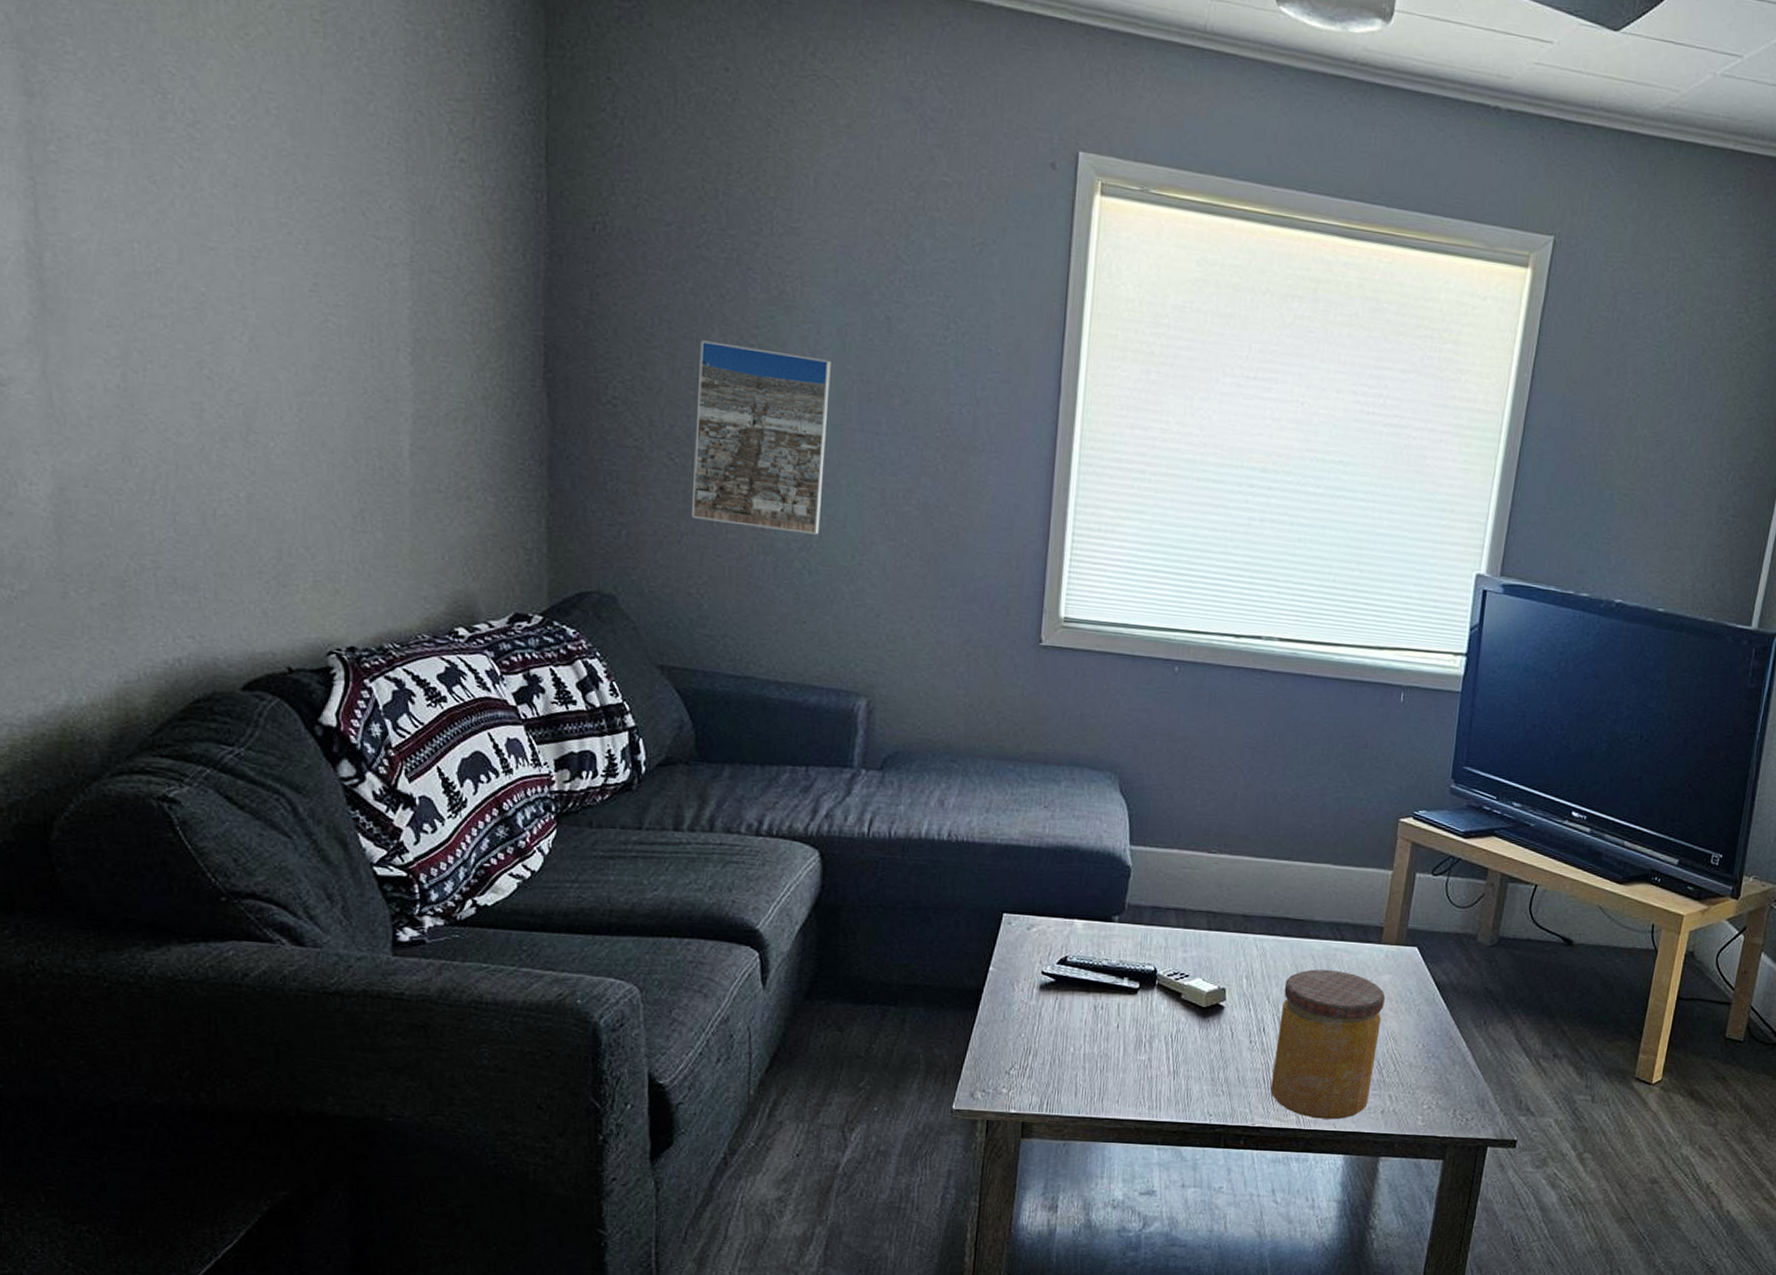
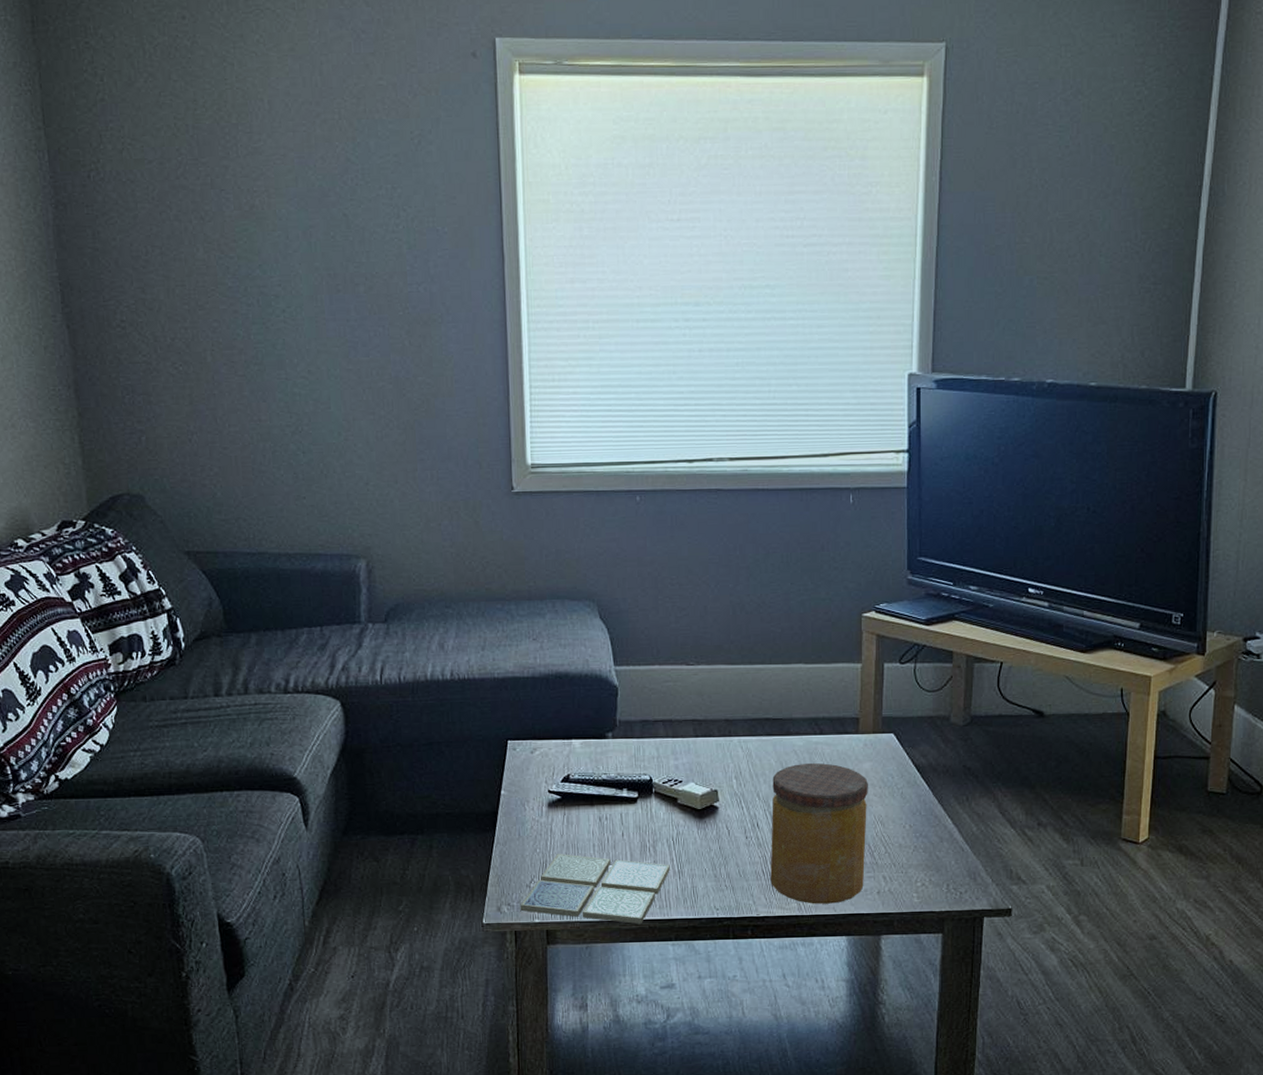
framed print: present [691,340,831,535] -> none [188,259,308,419]
drink coaster: none [995,1041,1165,1125] -> present [520,854,670,925]

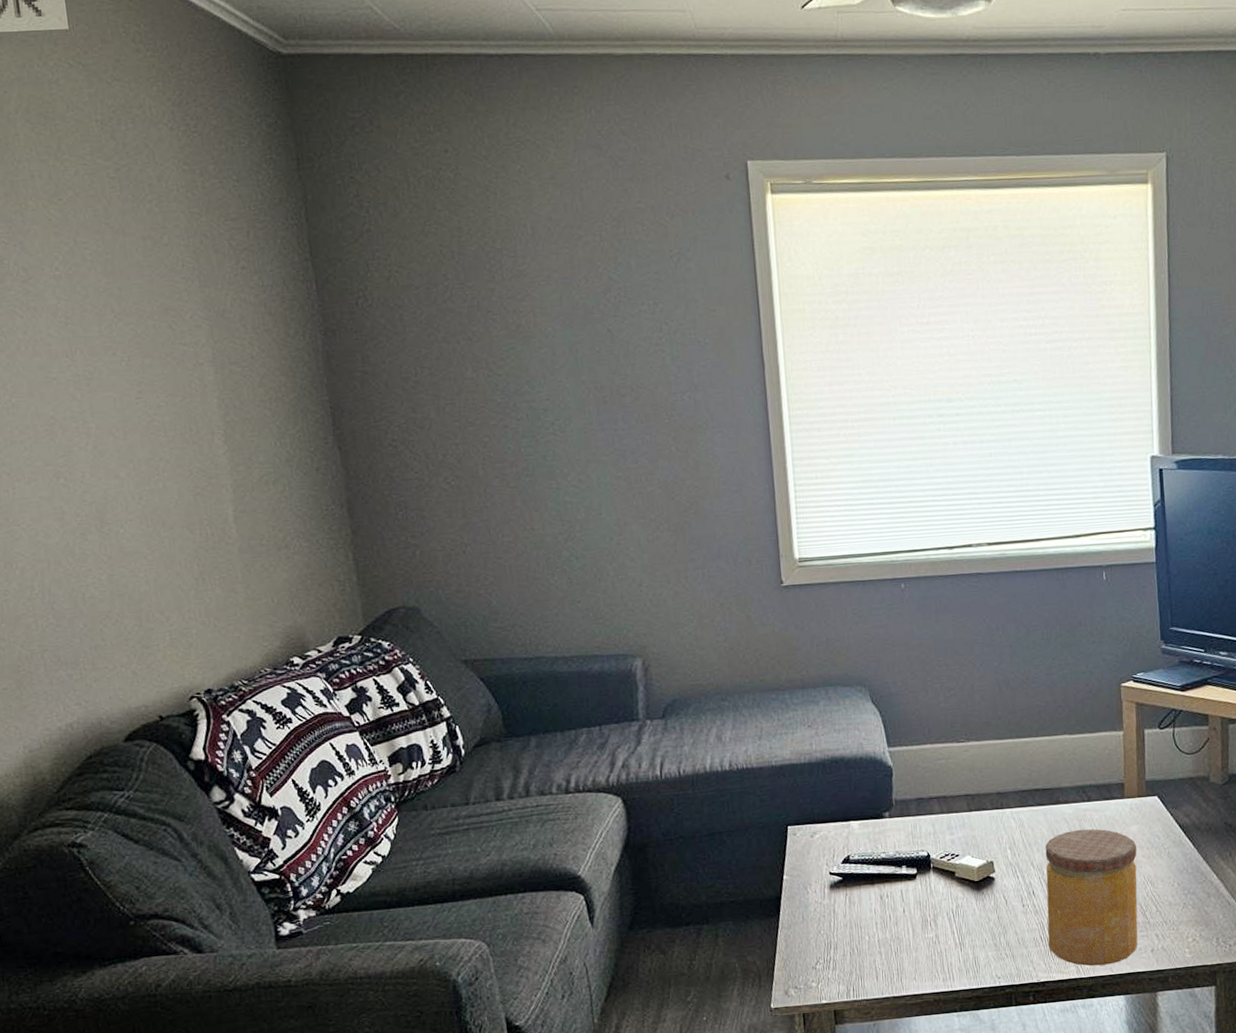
drink coaster: present [520,854,670,925] -> none [807,933,952,998]

